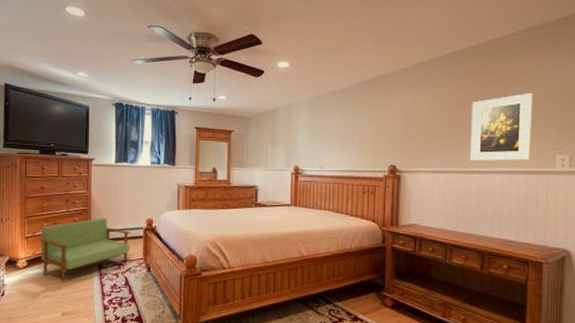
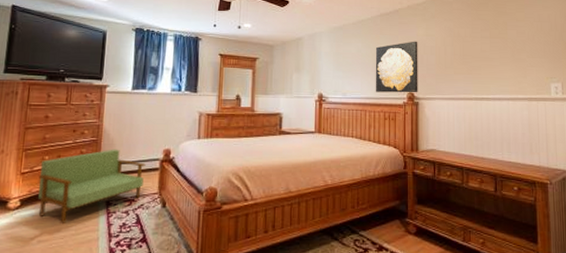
wall art: none [354,110,403,166] -> present [375,41,418,93]
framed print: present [469,93,534,161] -> none [477,28,531,89]

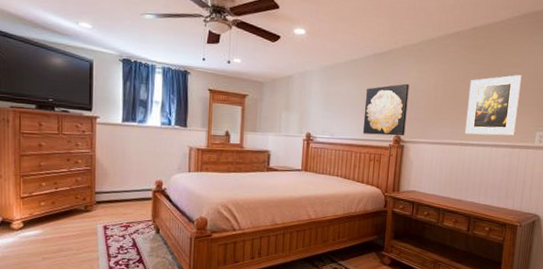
armchair: present [38,149,146,225] -> none [38,178,139,245]
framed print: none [477,28,531,89] -> present [464,75,523,136]

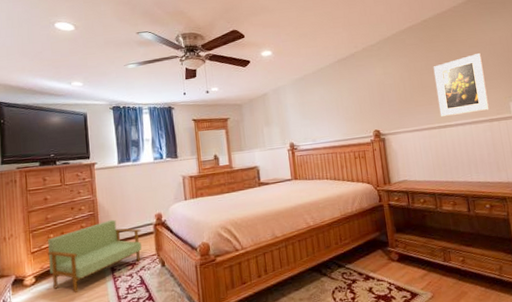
armchair: none [38,178,139,245] -> present [48,219,142,294]
wall art: present [362,83,410,137] -> none [337,80,383,134]

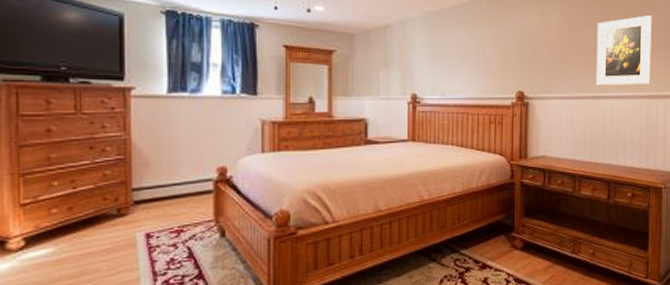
armchair: present [48,219,142,294] -> none [47,169,195,265]

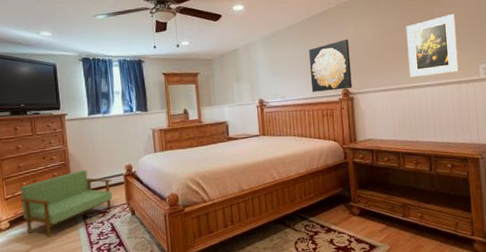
armchair: none [47,169,195,265] -> present [21,169,112,238]
wall art: none [479,29,530,92] -> present [308,39,352,92]

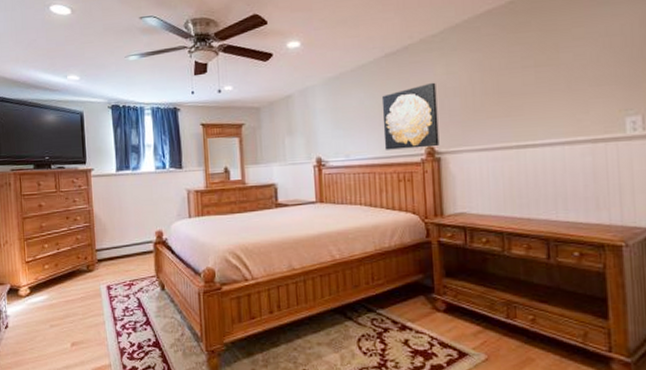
armchair: present [21,169,112,238] -> none [42,233,140,310]
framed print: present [406,14,460,77] -> none [516,48,595,133]

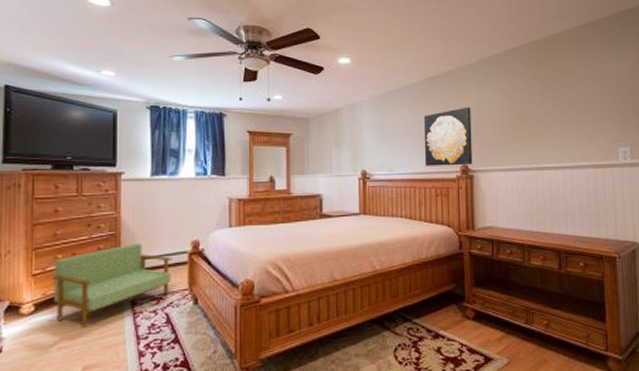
armchair: none [42,233,140,310] -> present [53,243,172,329]

